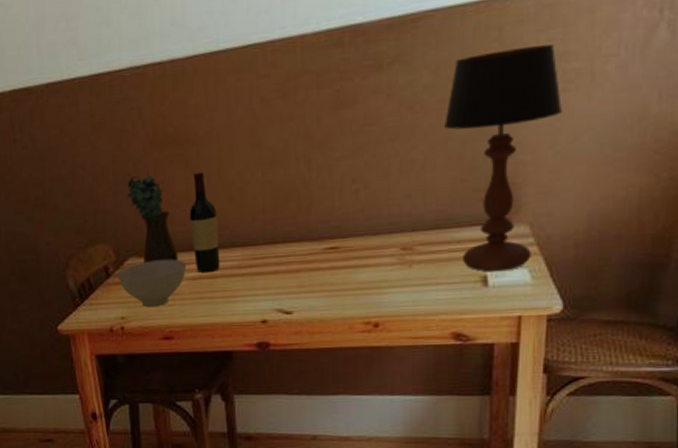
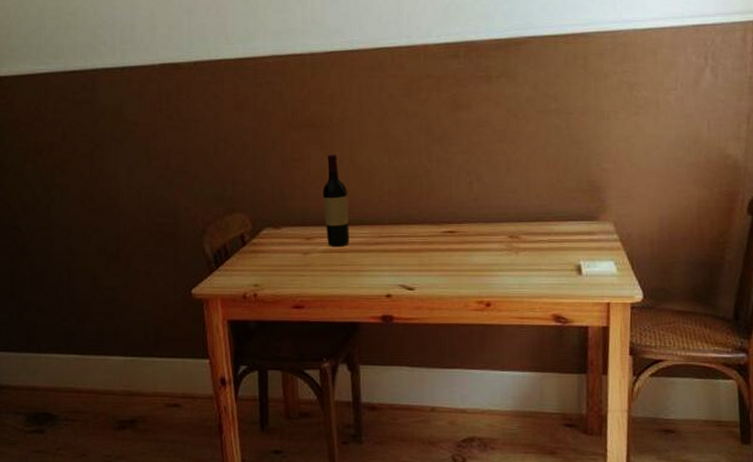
bowl: present [116,259,187,307] -> none [252,233,319,275]
vase: present [127,172,179,263] -> none [265,151,311,234]
table lamp: present [443,44,563,271] -> none [542,75,636,261]

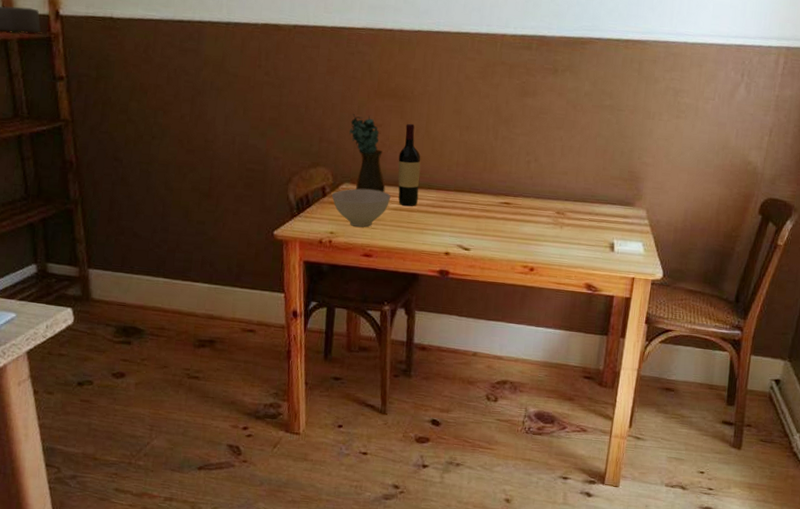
bowl: none [252,233,319,275] -> present [331,188,391,227]
vase: none [265,151,311,234] -> present [349,114,386,192]

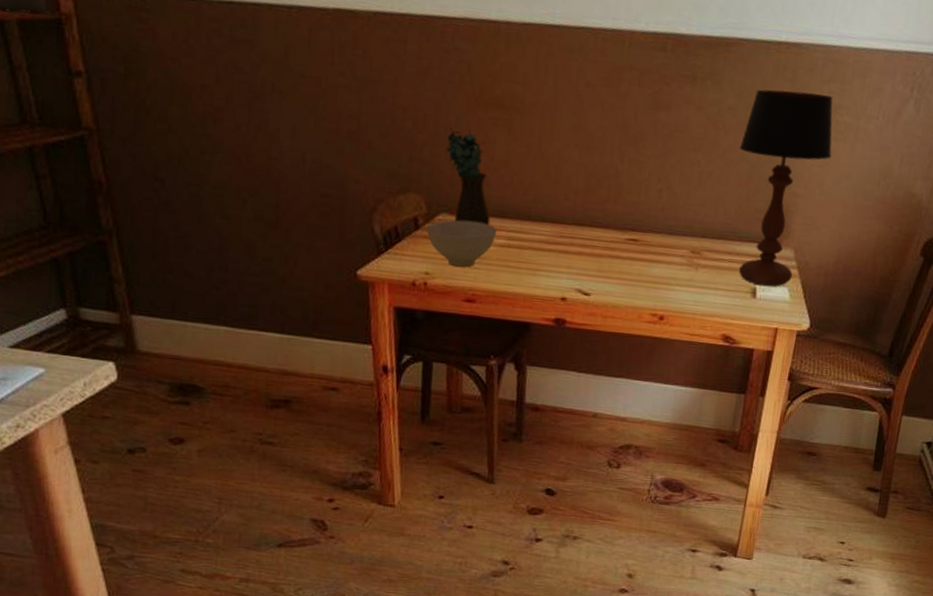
wine bottle: present [398,123,421,206] -> none [505,140,533,242]
table lamp: none [595,78,676,241] -> present [739,89,833,286]

